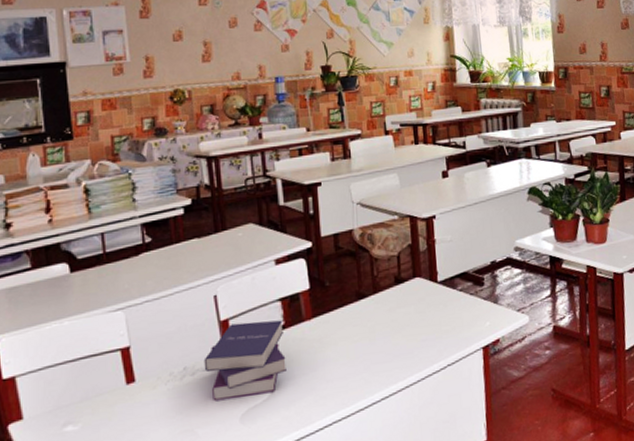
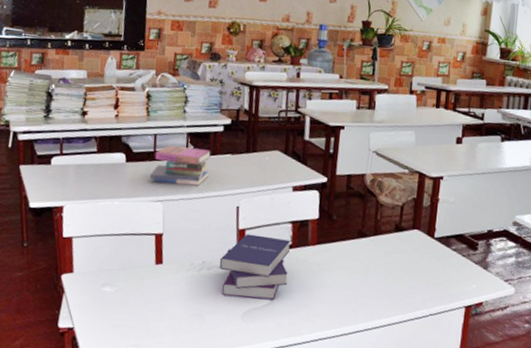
books: none [103,238,176,288] -> present [149,145,211,186]

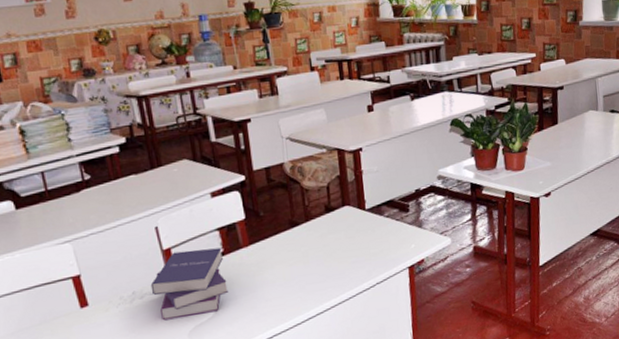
books: present [149,145,211,186] -> none [47,175,116,223]

